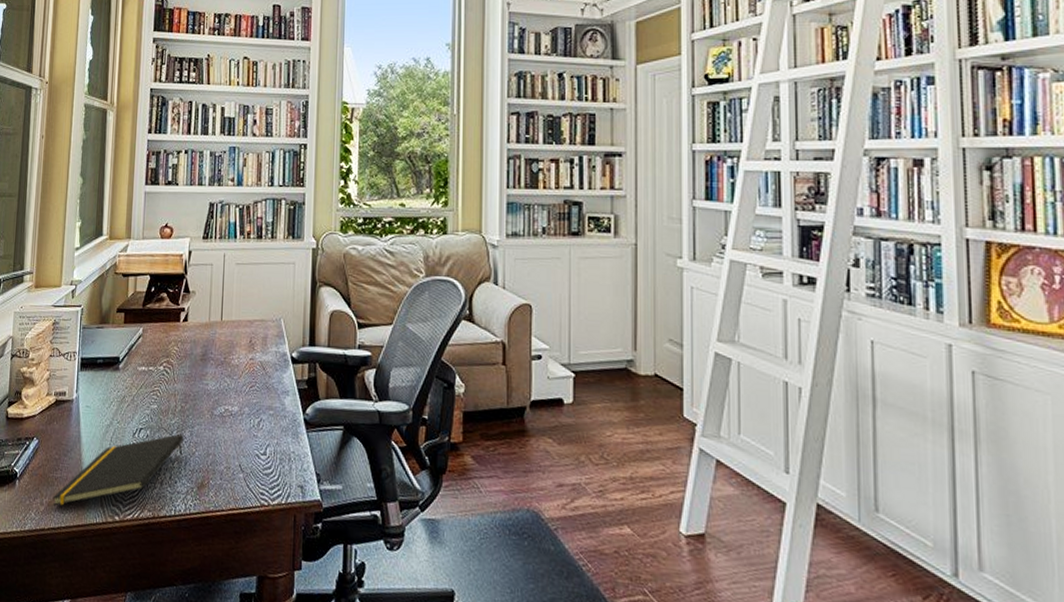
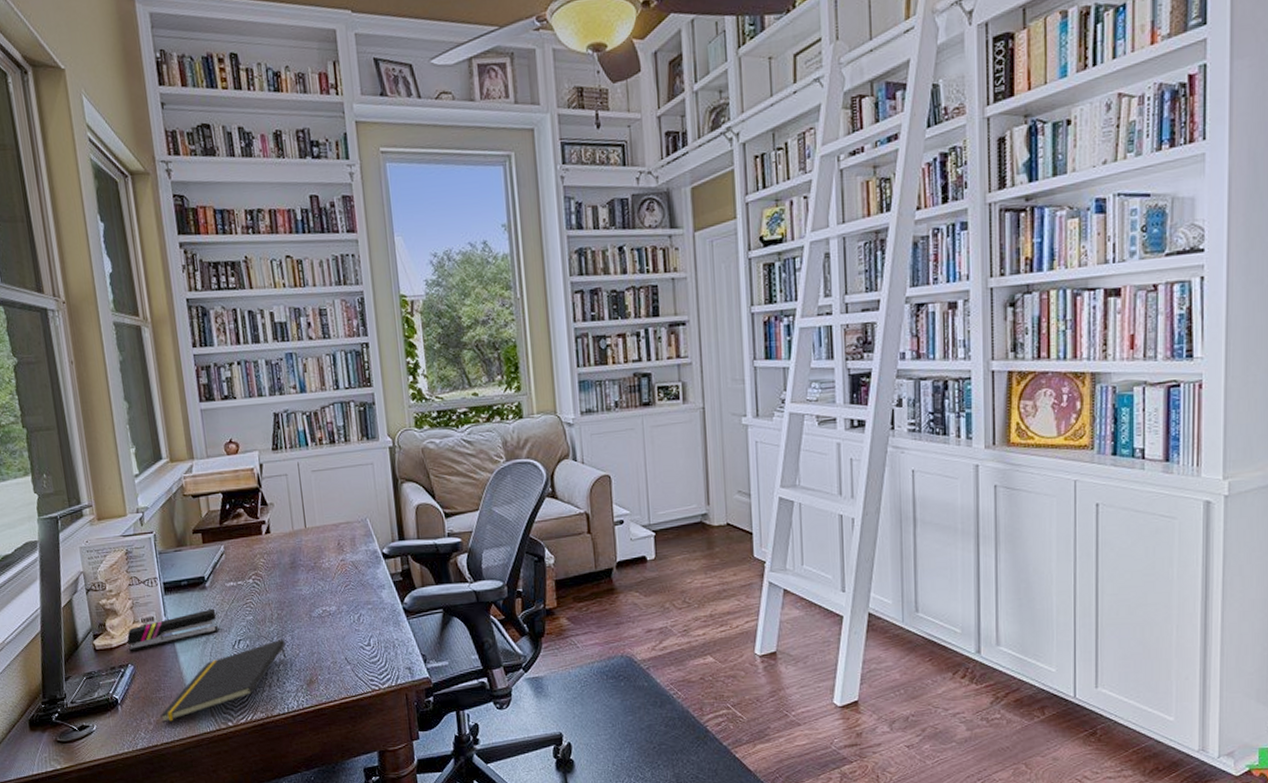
stapler: none [36,391,124,425] -> present [127,608,219,652]

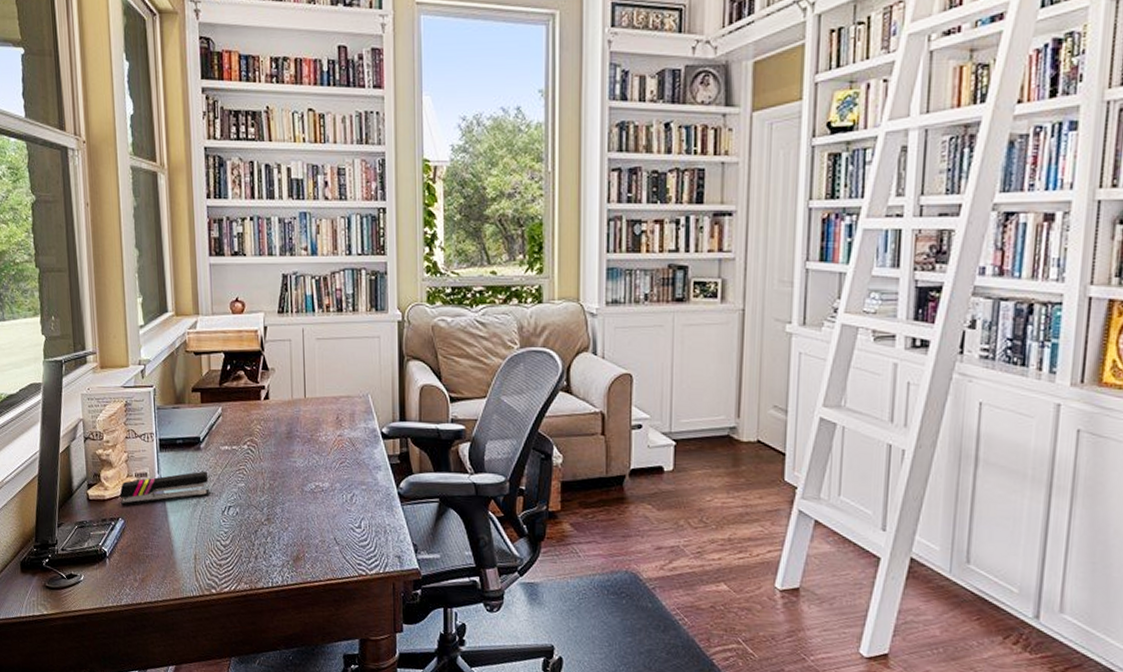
notepad: present [160,639,287,723] -> none [146,510,275,582]

